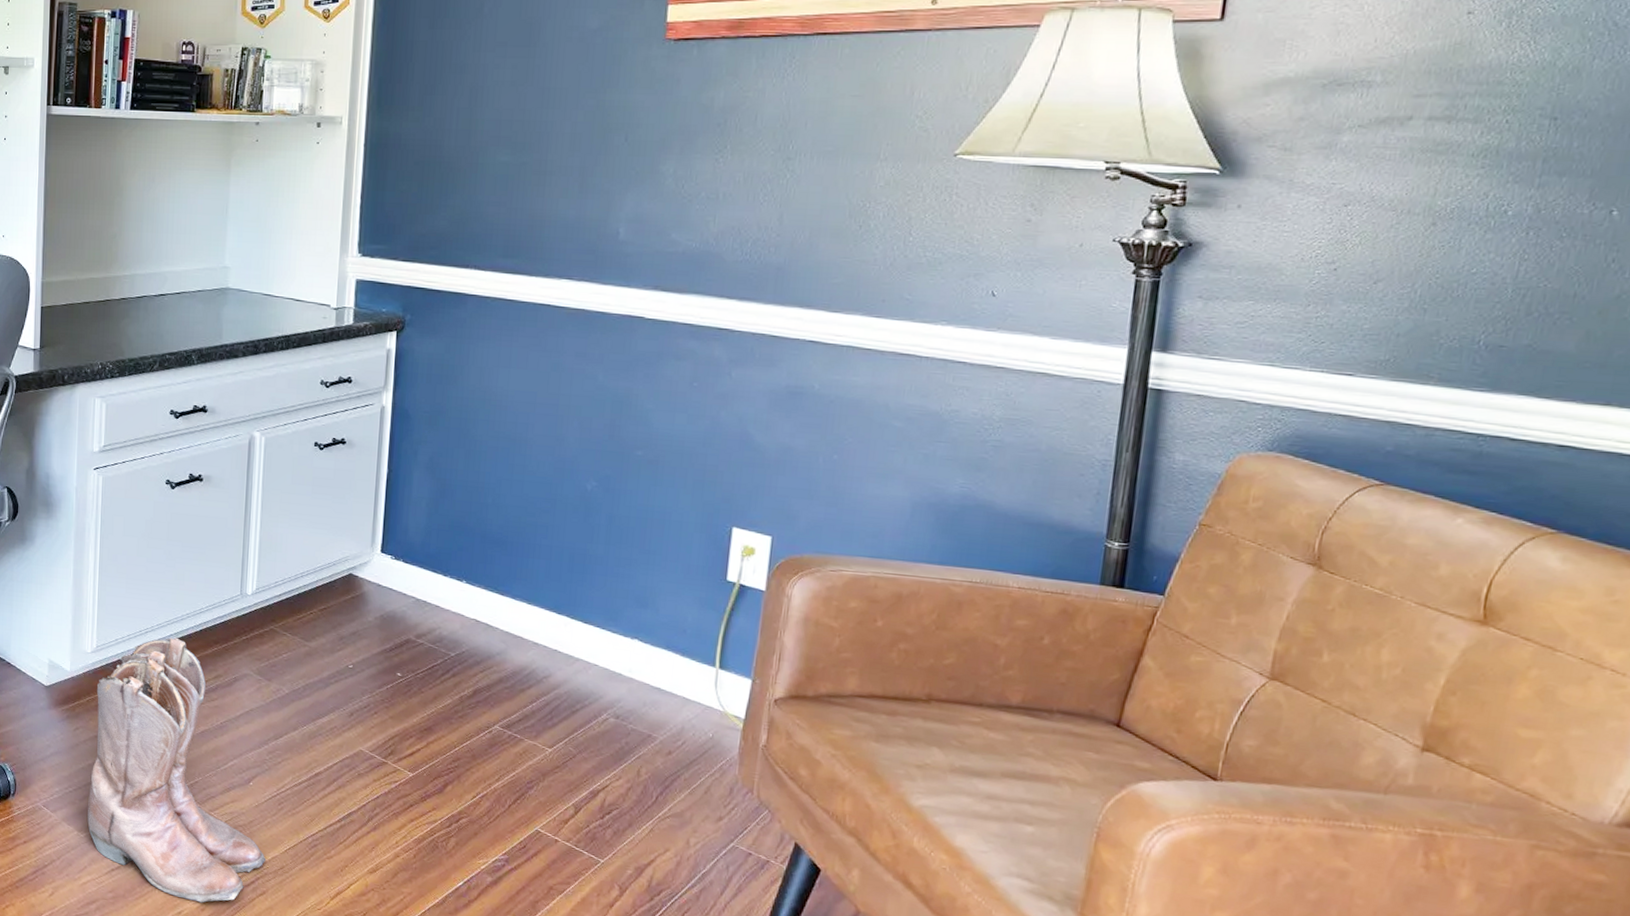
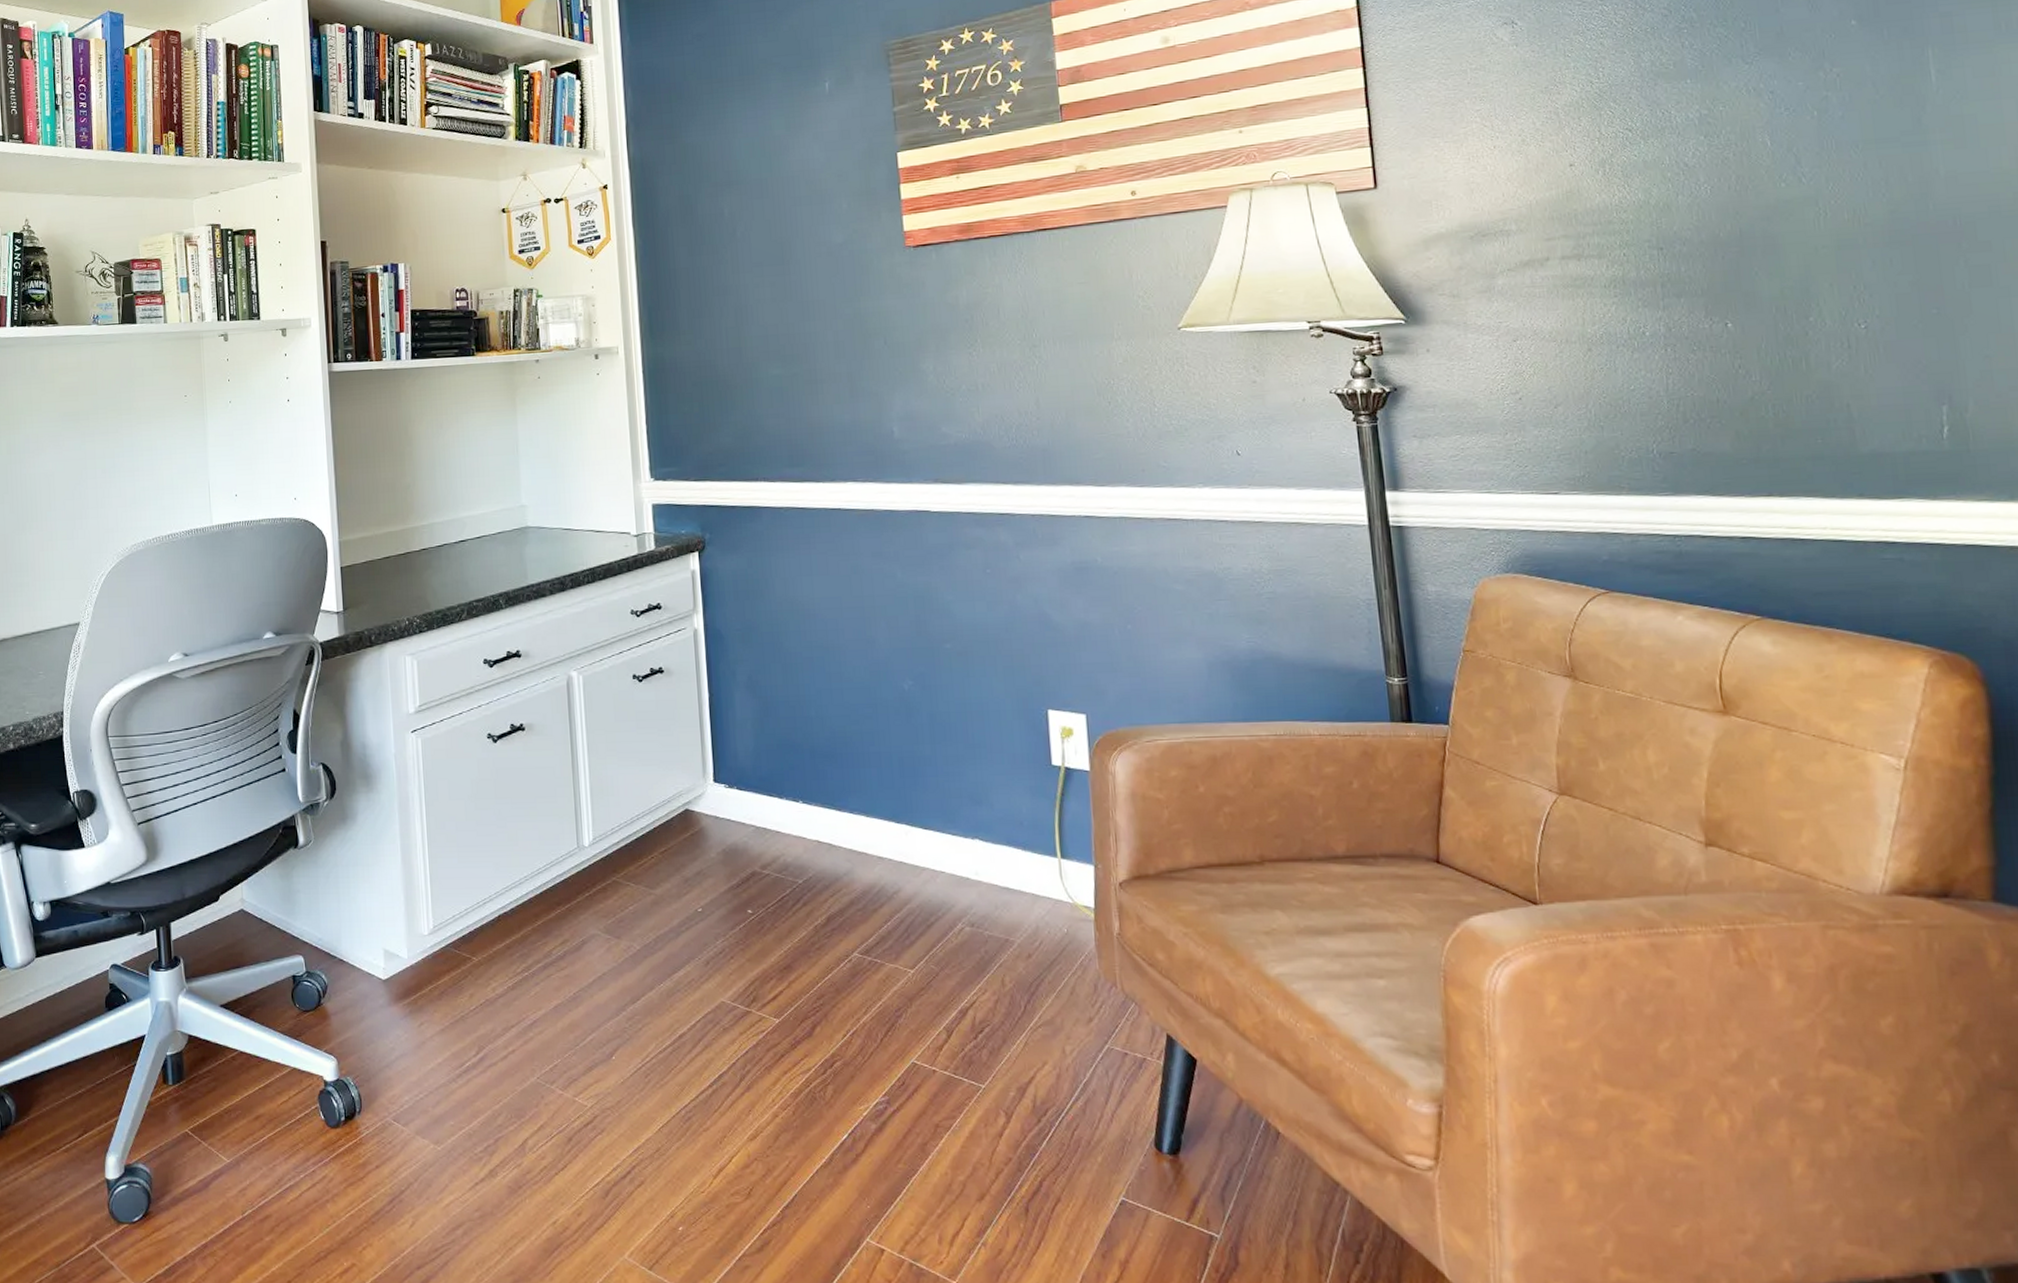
boots: present [87,637,267,903] -> none [437,904,640,1207]

